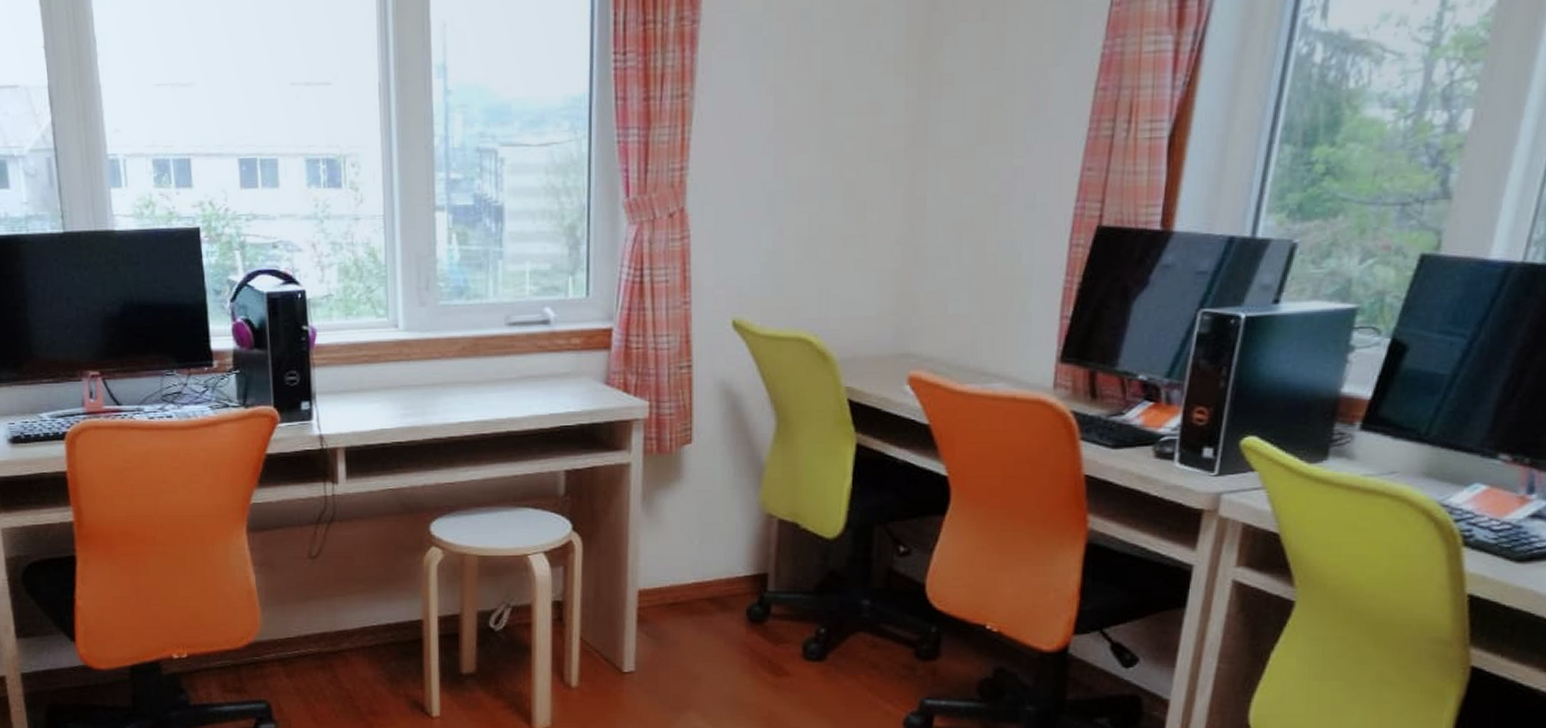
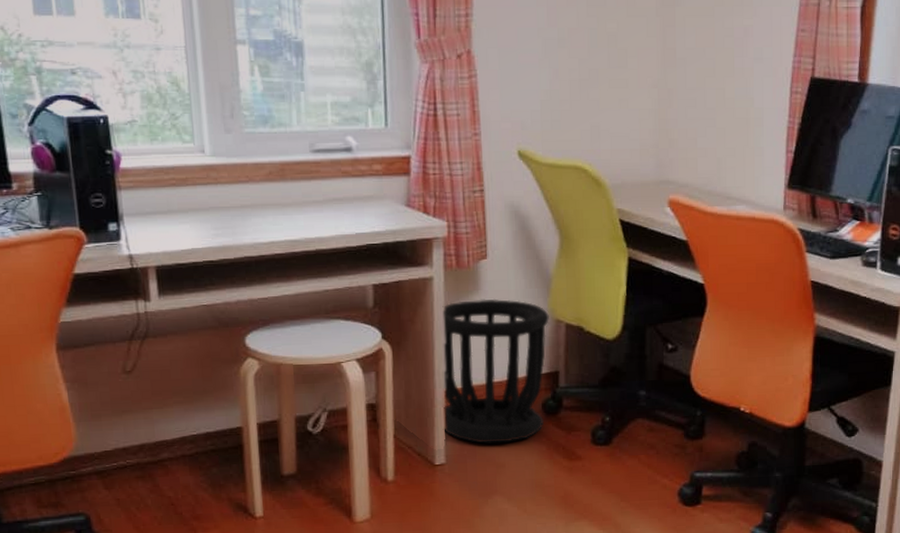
wastebasket: none [633,488,760,652] -> present [442,298,549,444]

